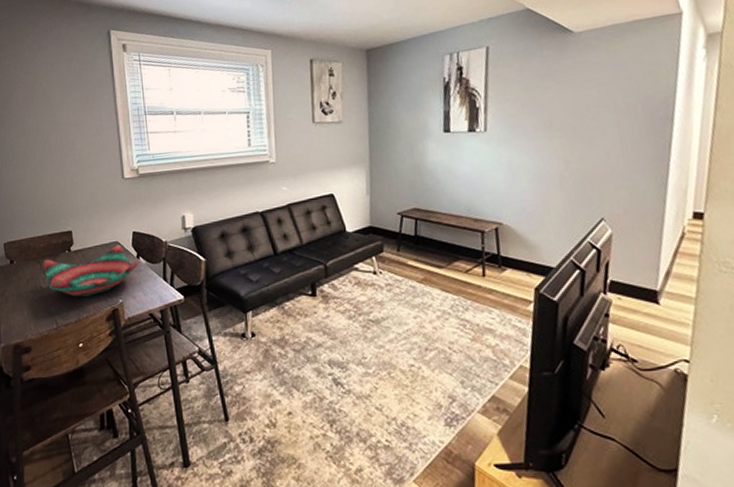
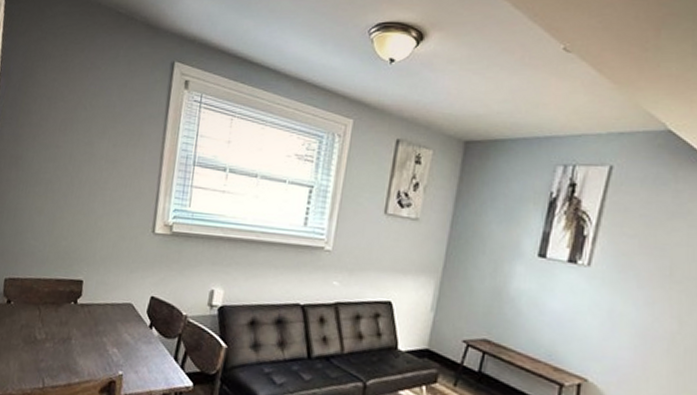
decorative bowl: present [44,245,139,297] -> none [42,306,151,360]

